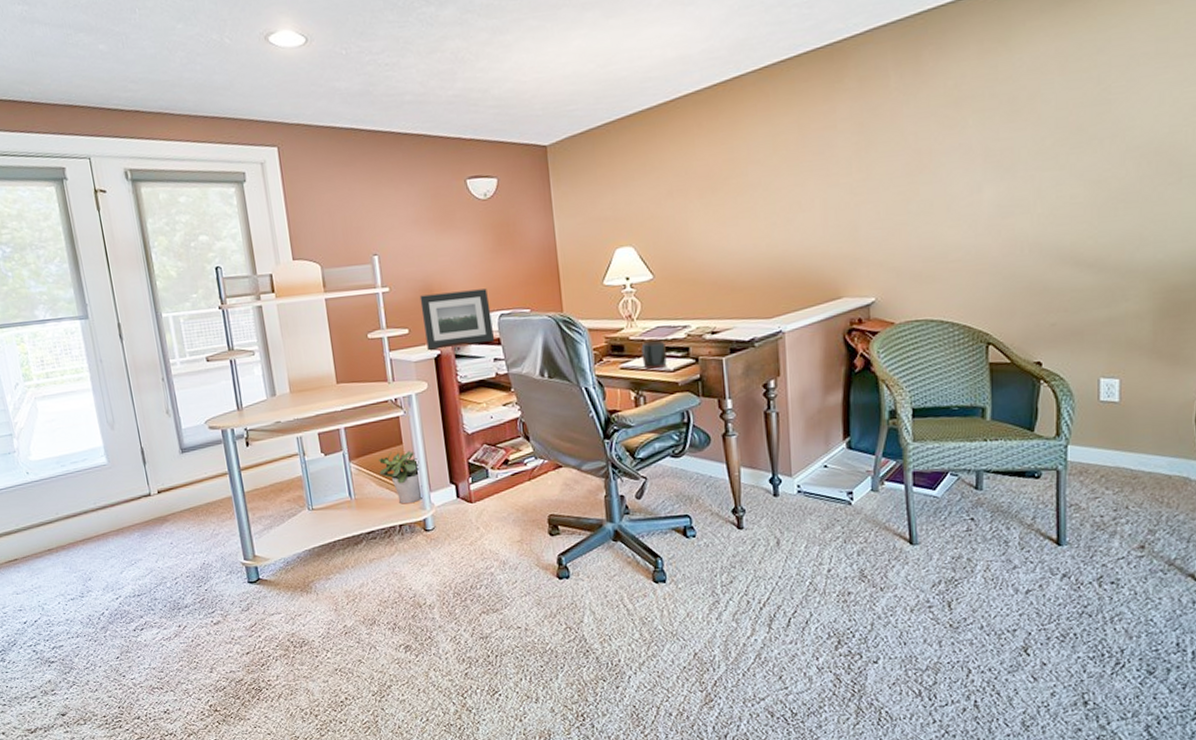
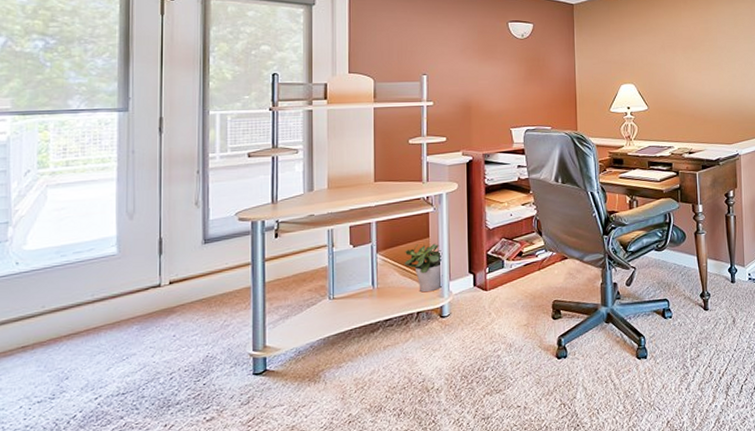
picture frame: present [419,288,495,350] -> none [459,108,520,156]
mug: present [641,340,667,369] -> none [636,156,655,179]

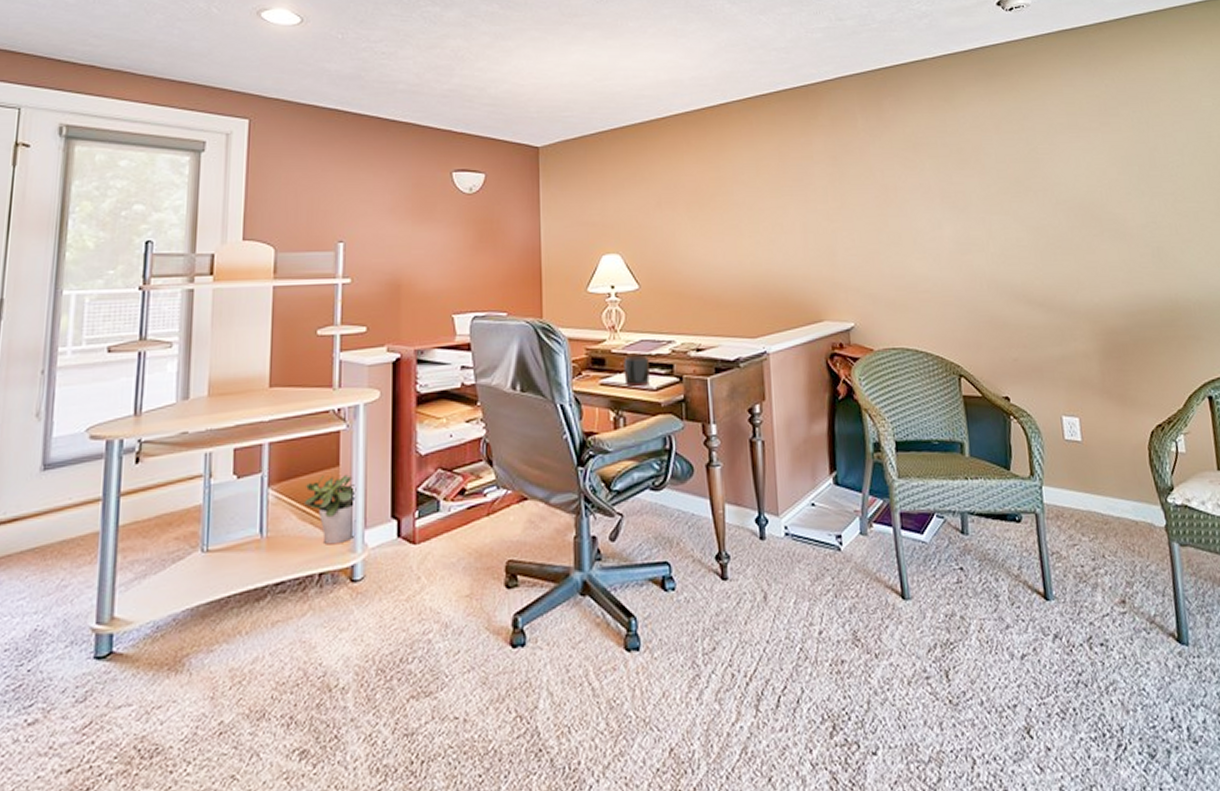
mug: none [636,156,655,179] -> present [623,355,650,386]

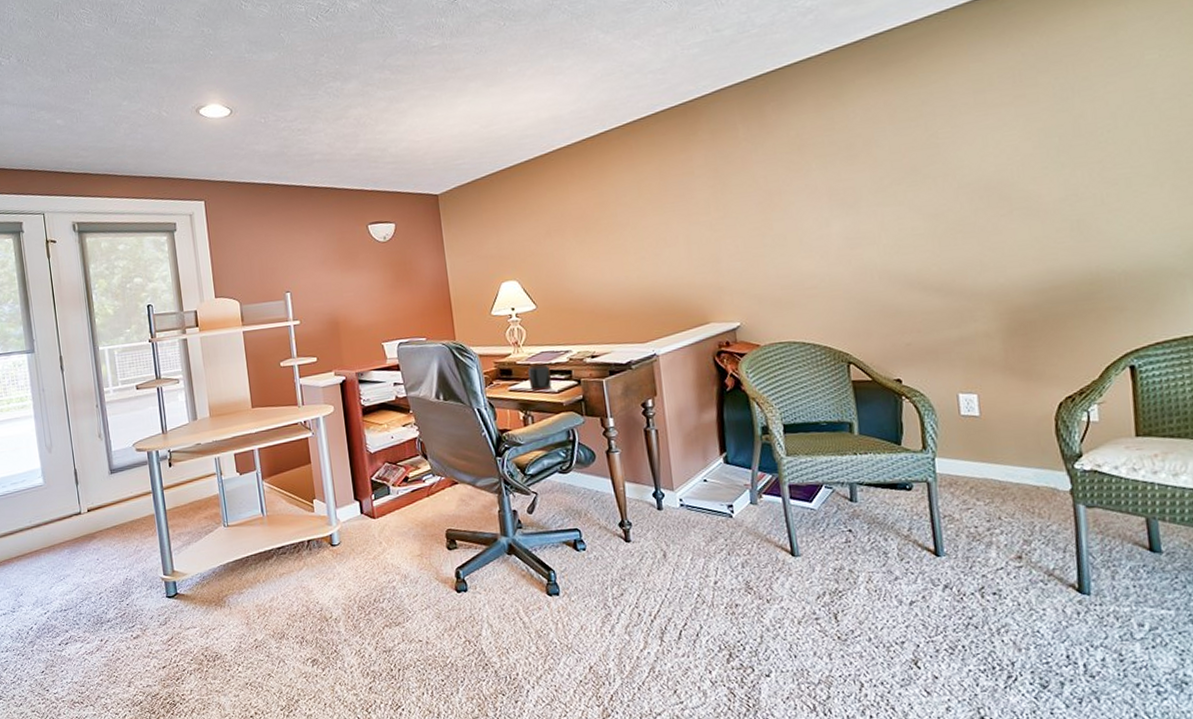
potted plant: present [304,474,357,545] -> none [289,469,329,521]

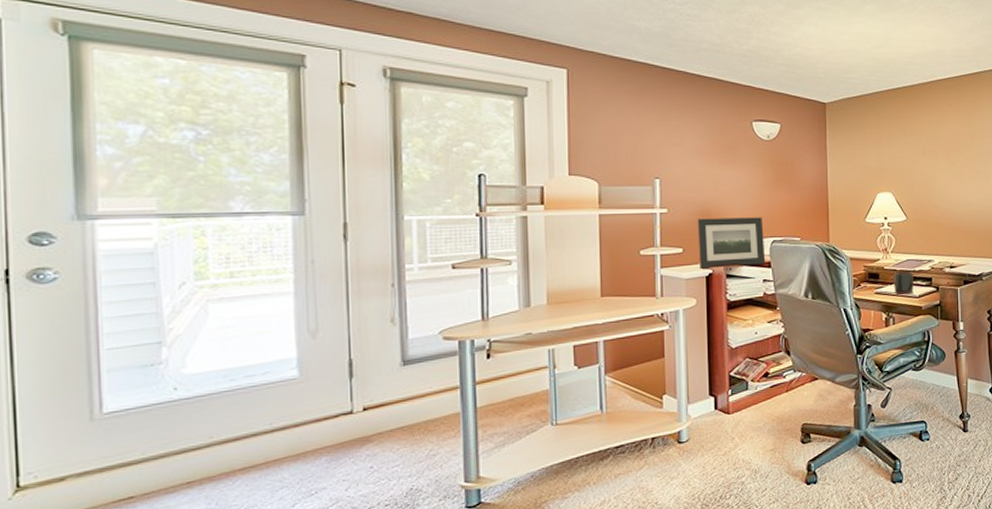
picture frame: none [327,320,395,376] -> present [697,217,766,269]

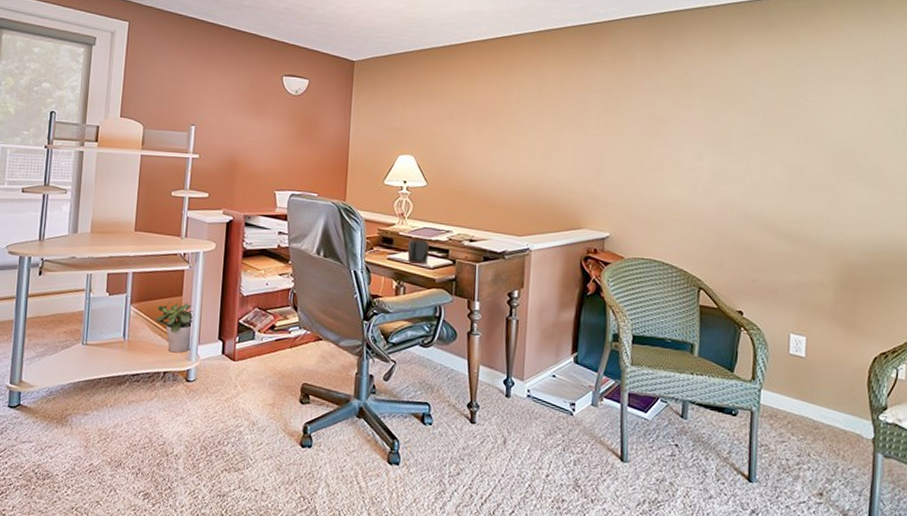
potted plant: none [636,364,680,417] -> present [155,301,194,353]
picture frame: present [697,217,766,269] -> none [222,166,284,217]

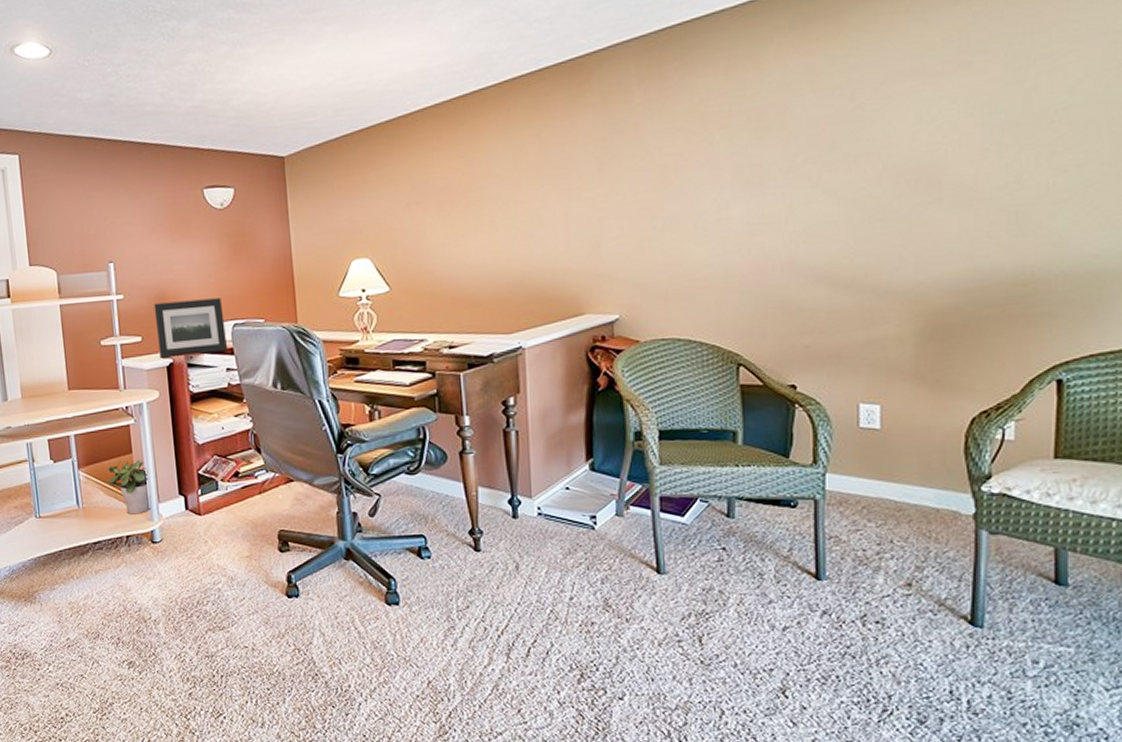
picture frame: none [222,166,284,217] -> present [153,298,229,358]
mug: present [407,238,429,264] -> none [376,353,403,383]

